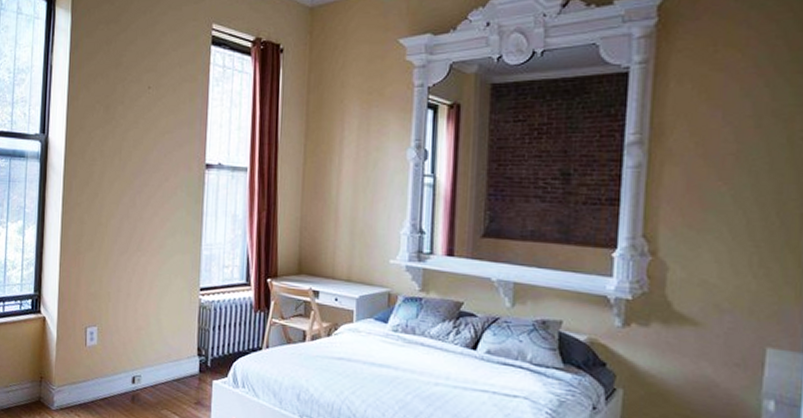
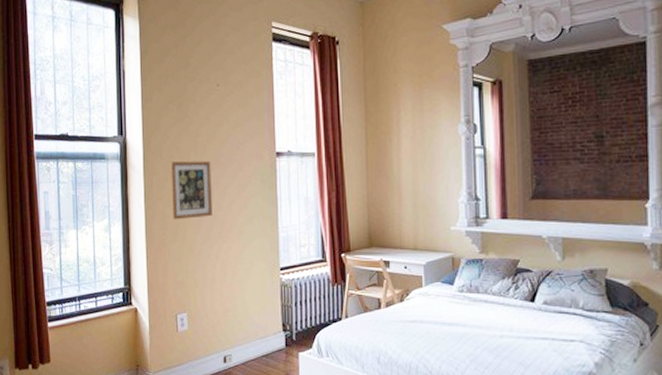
picture frame: none [90,166,135,228] -> present [170,160,212,220]

